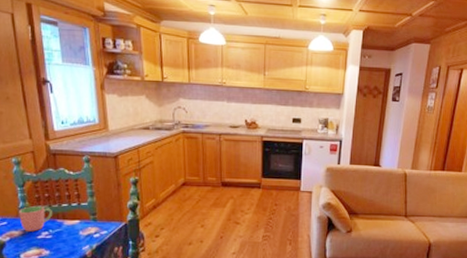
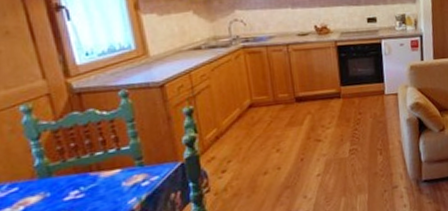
cup: present [19,205,52,231] -> none [35,159,82,195]

